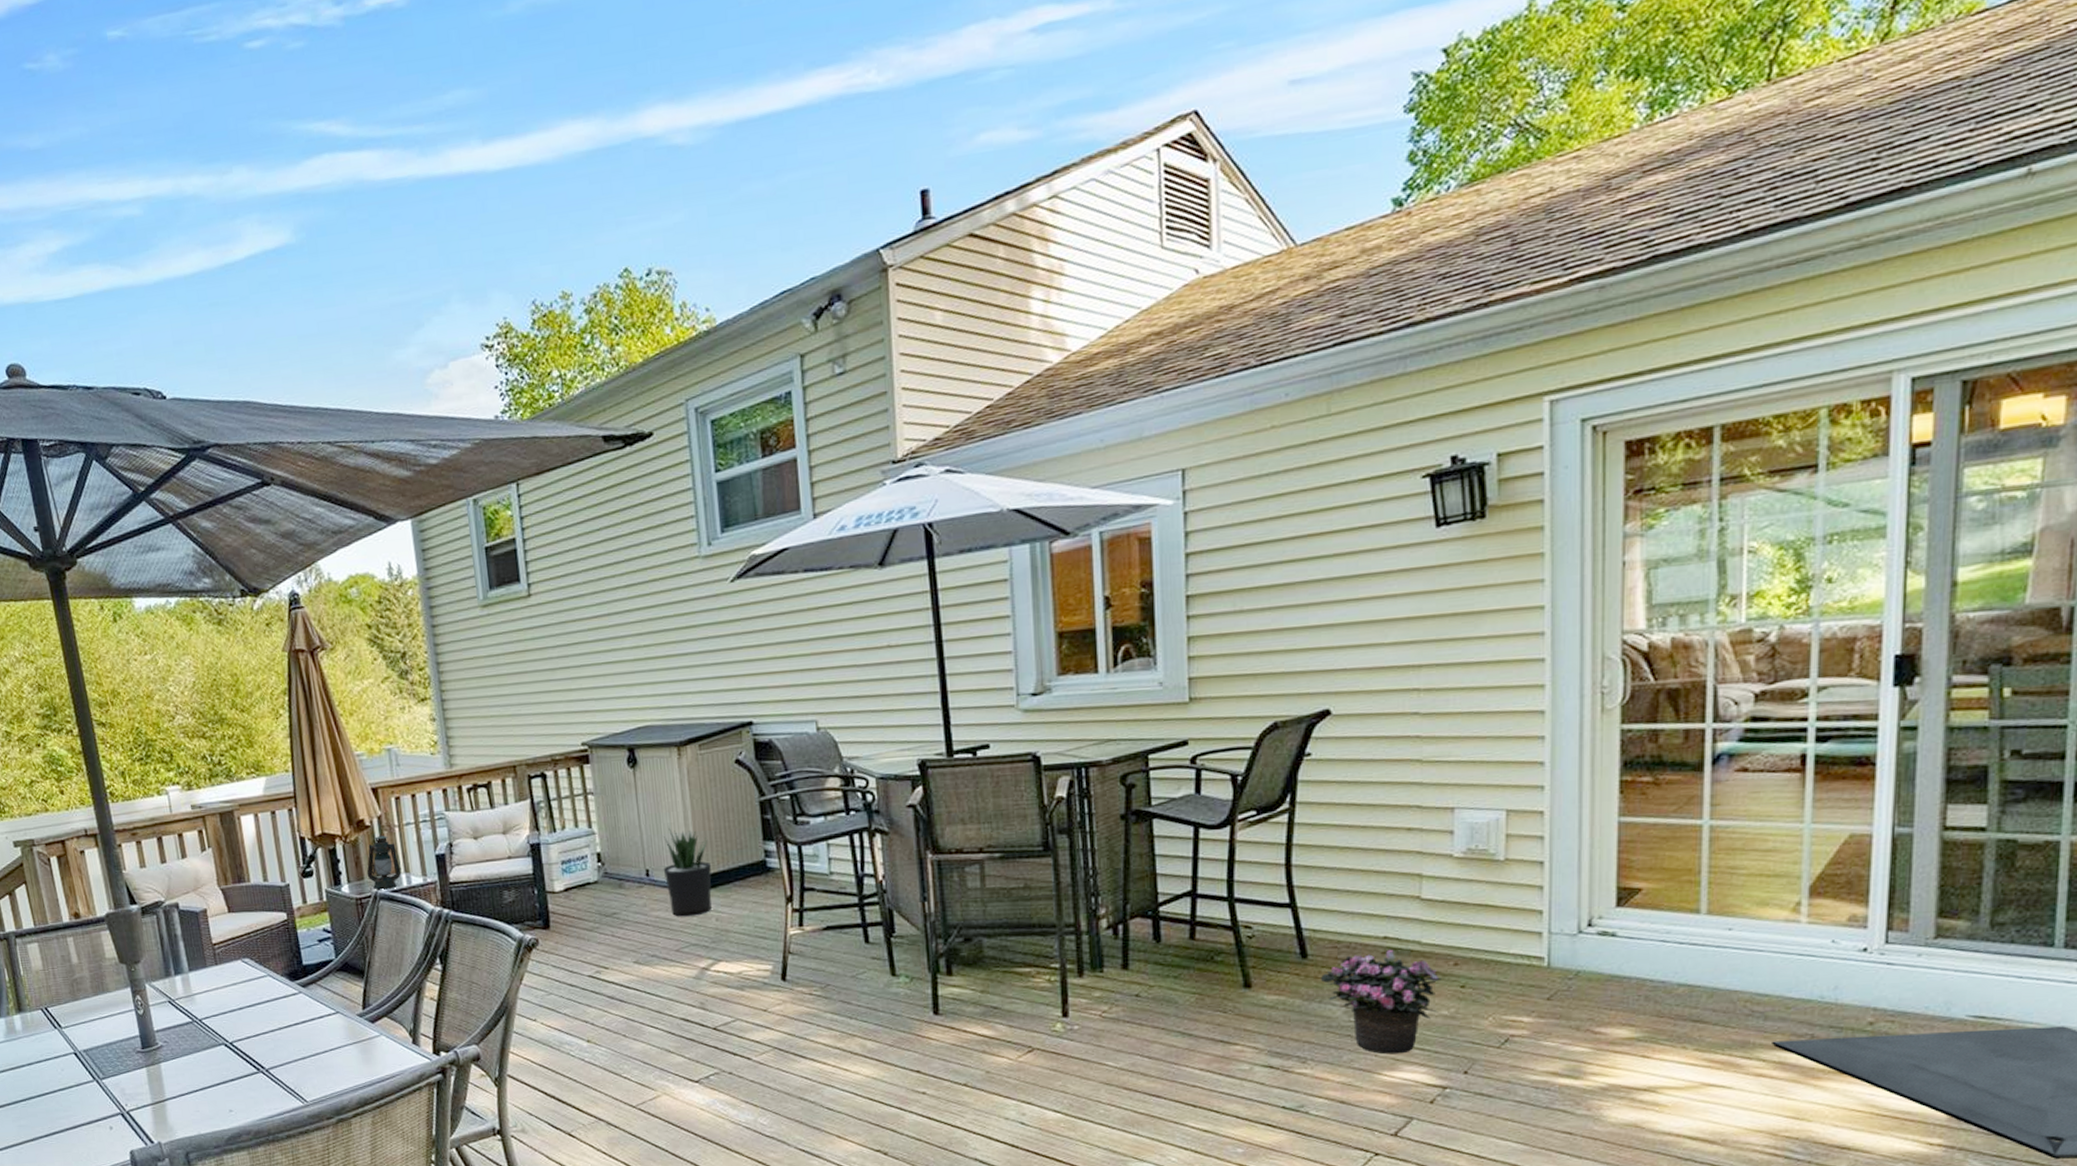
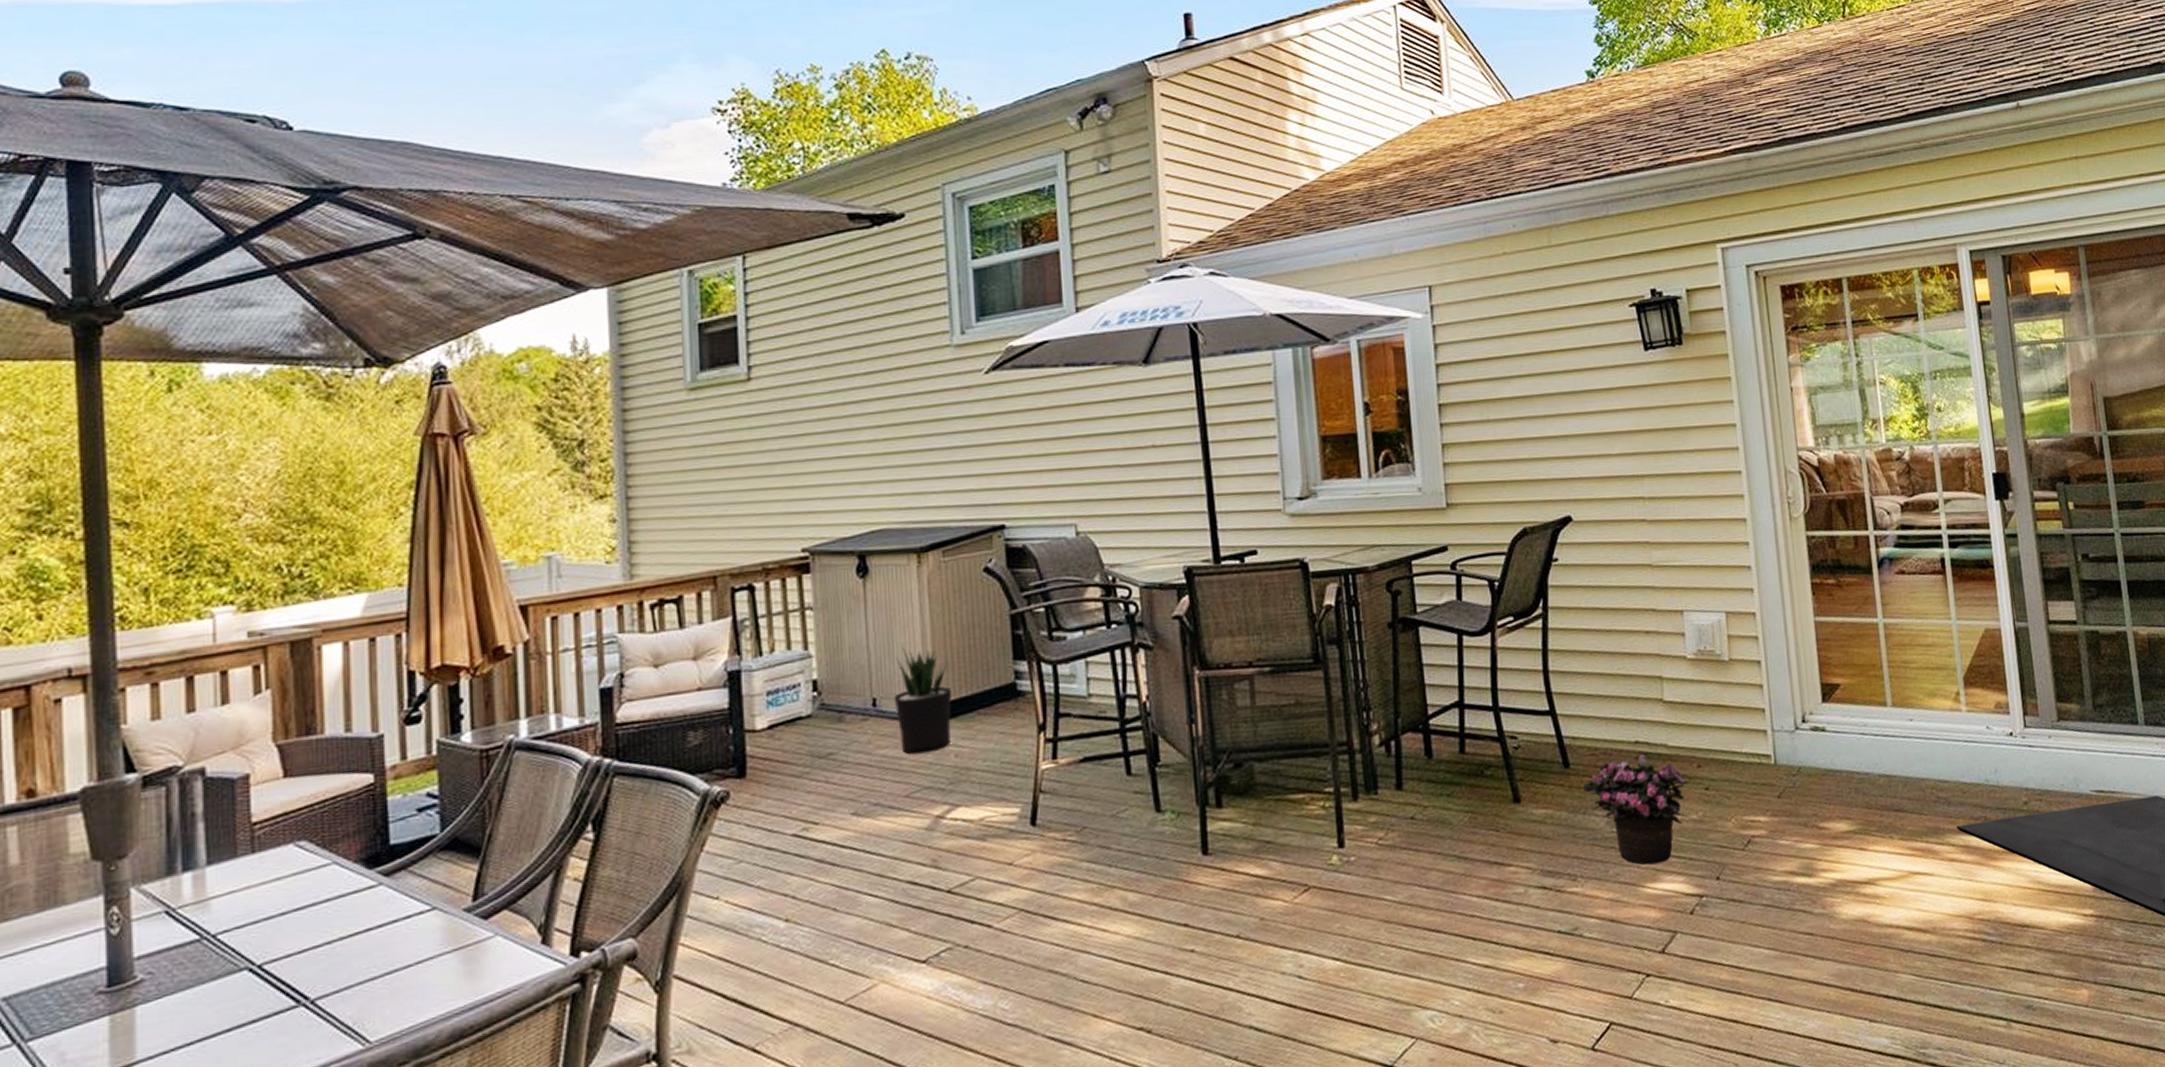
lantern: present [366,835,402,890] -> none [500,665,551,737]

